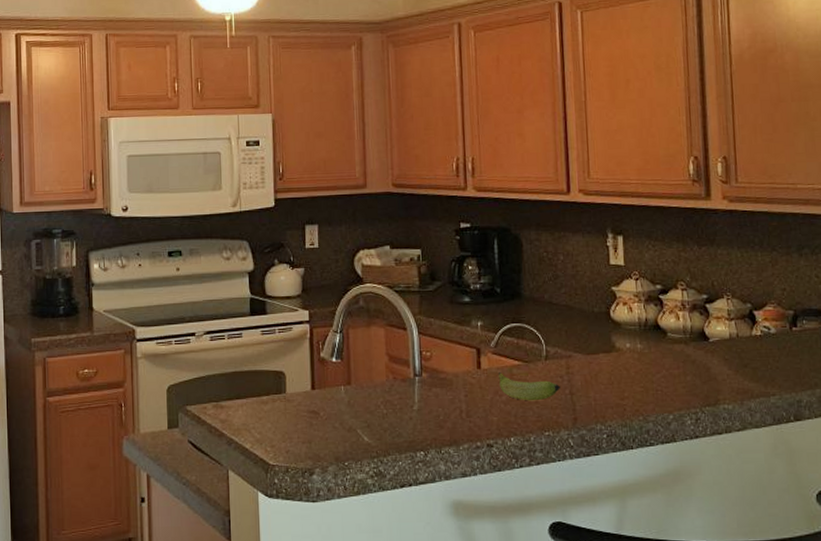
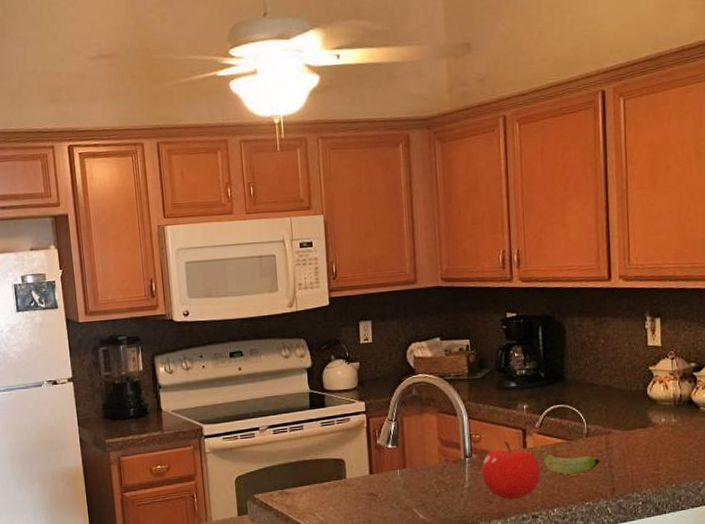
fruit: none [432,359,496,426] -> present [481,440,541,500]

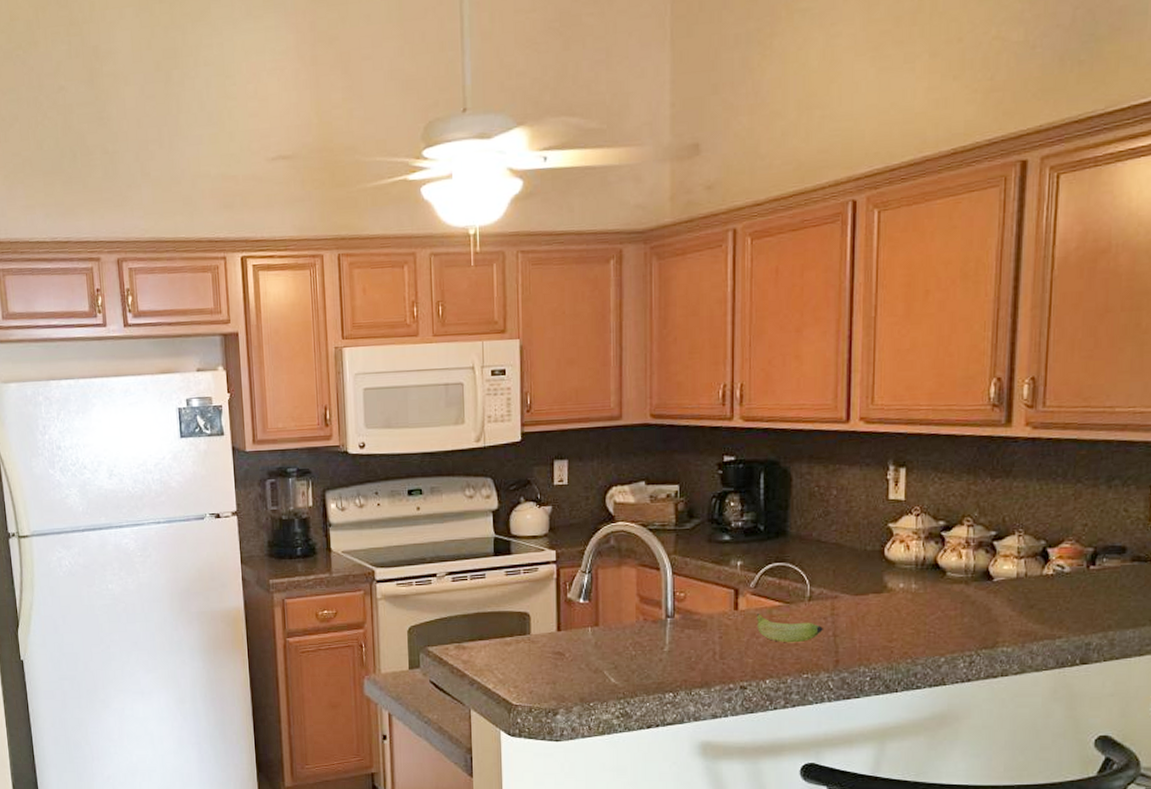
fruit: present [481,440,541,500] -> none [684,600,753,668]

